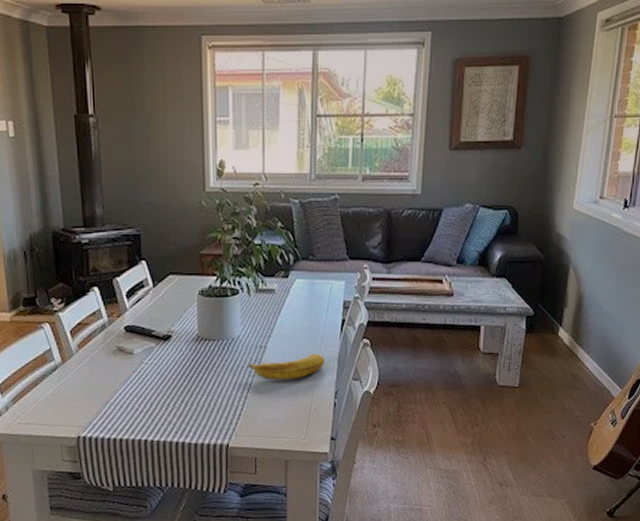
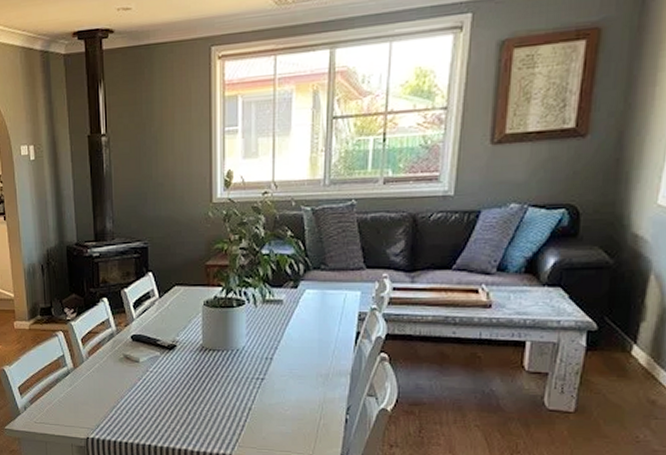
banana: present [248,353,325,380] -> none [253,366,336,393]

